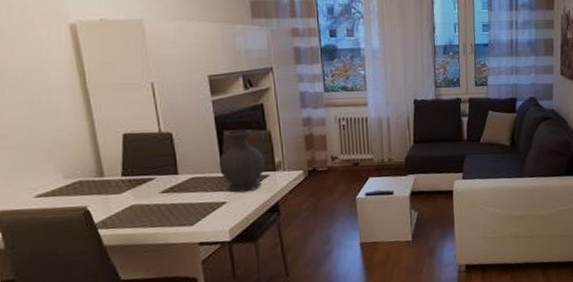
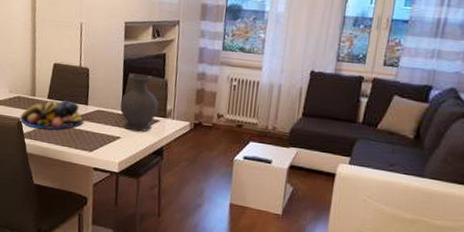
fruit bowl: none [87,173,177,215] -> present [20,100,84,131]

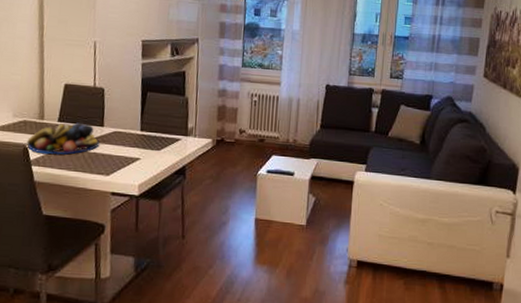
vase: present [120,74,158,132] -> none [138,92,179,152]

